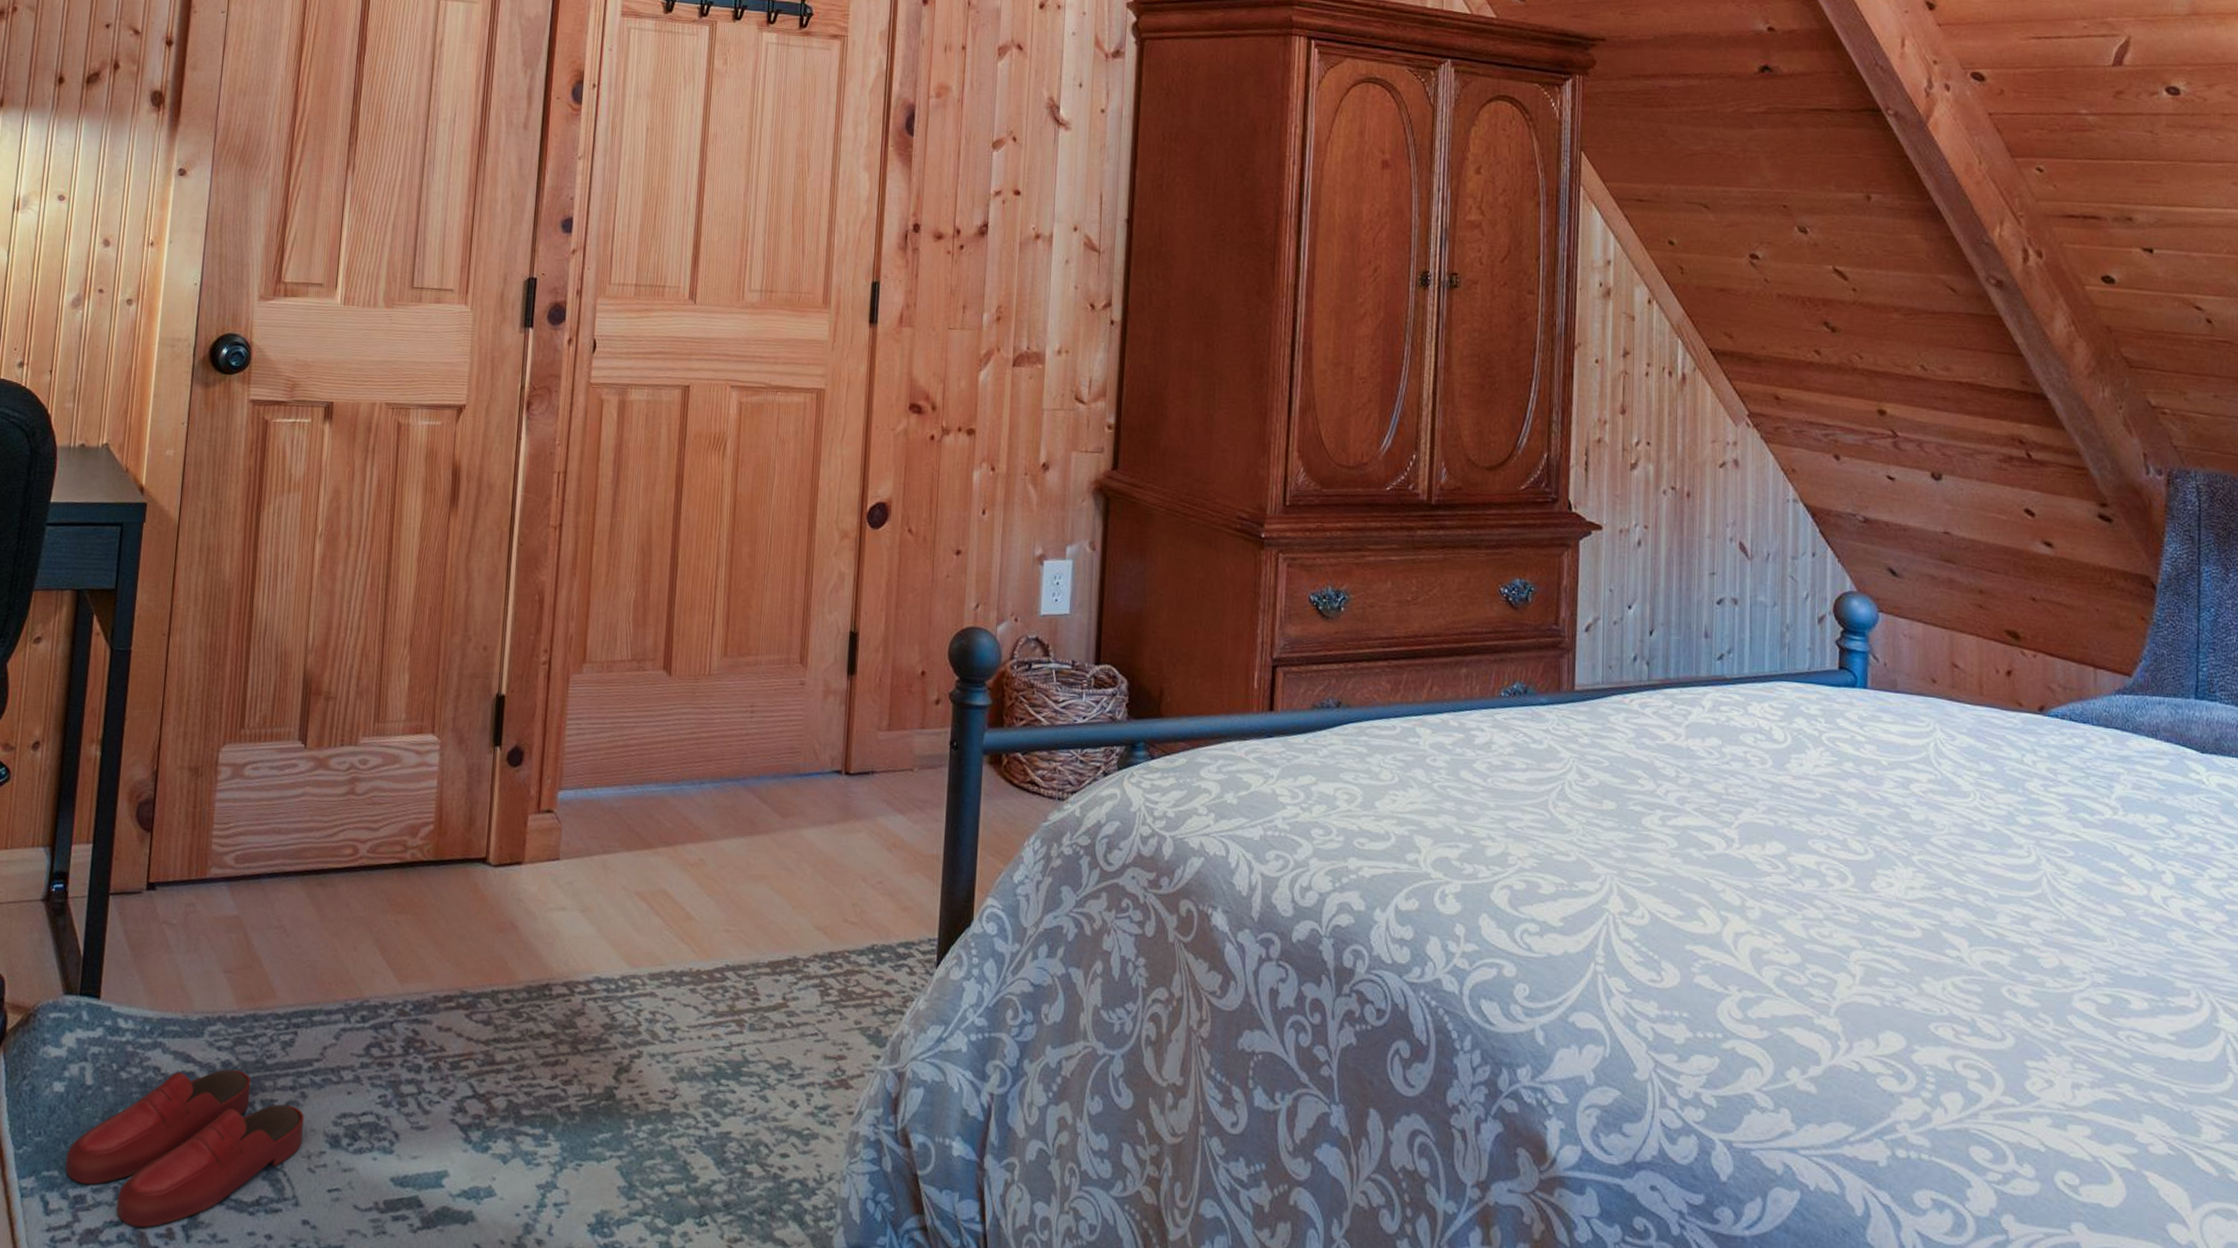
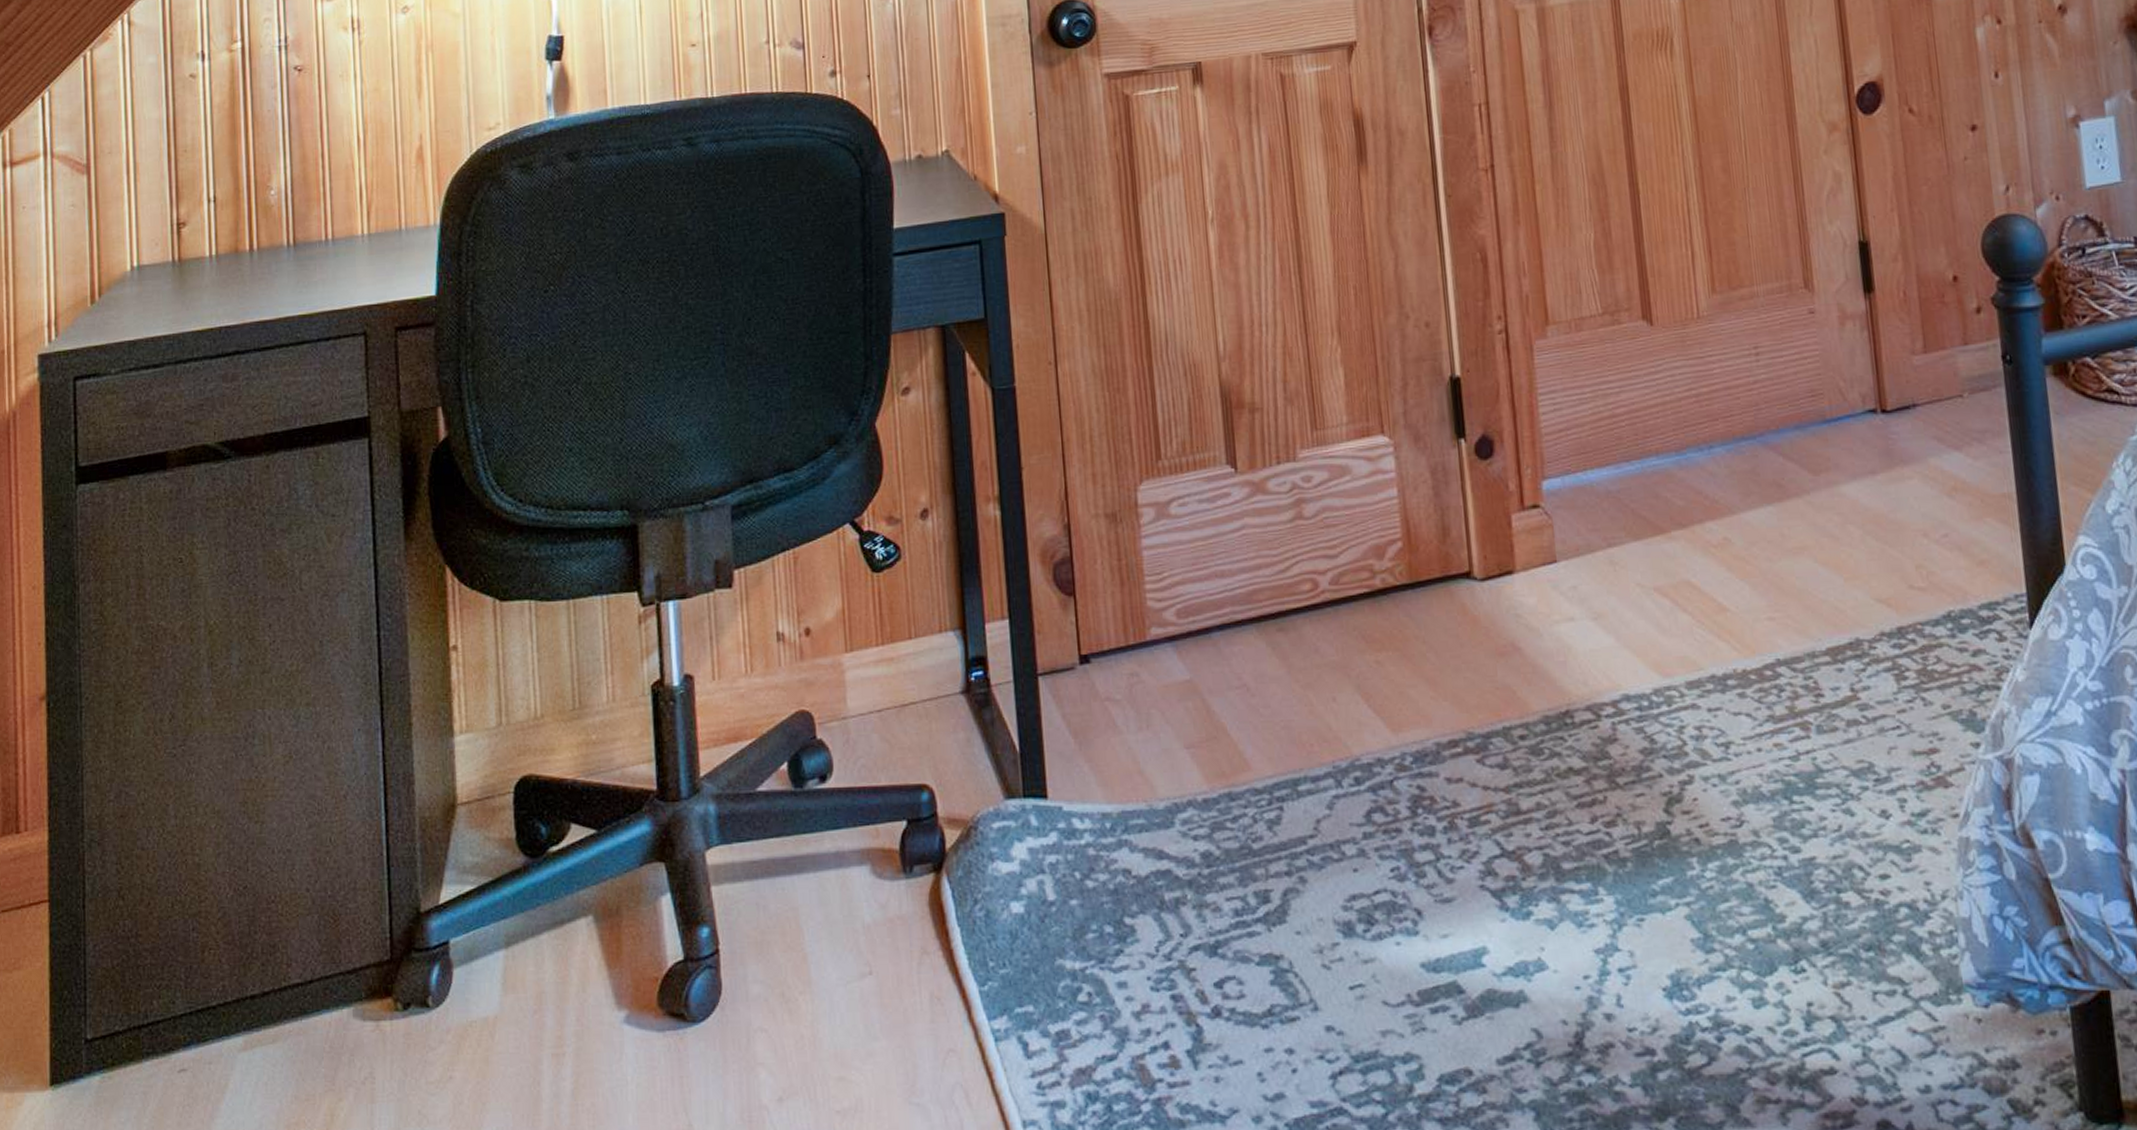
slippers: present [65,1069,304,1228] -> none [1039,860,1310,1060]

